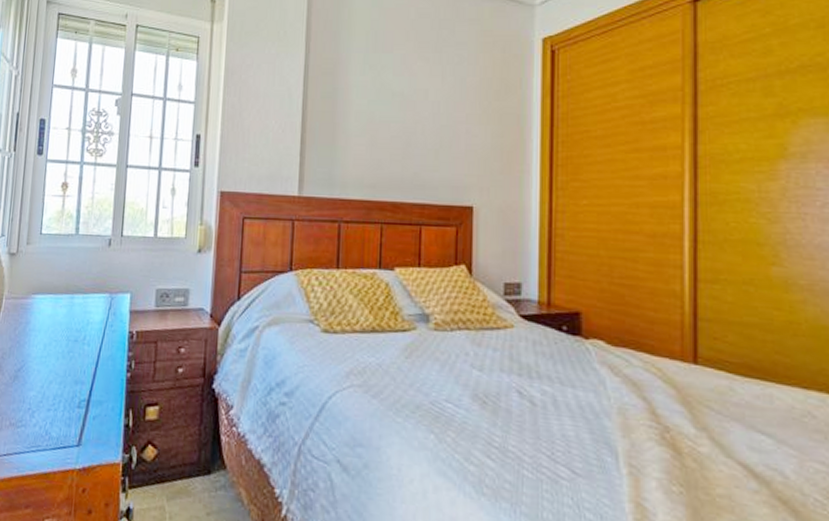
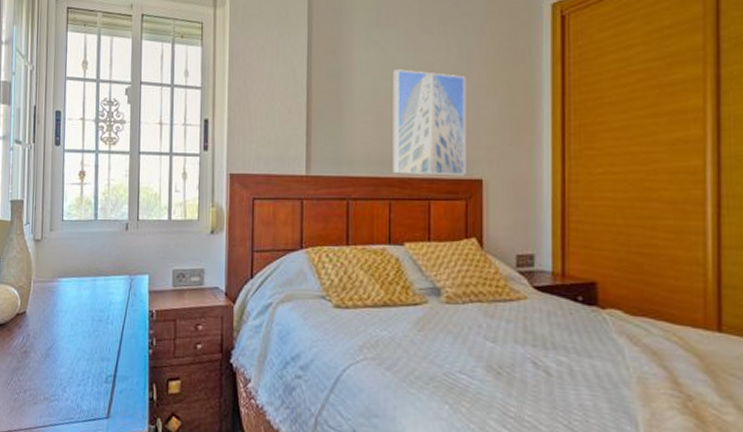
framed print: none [385,94,460,203] -> present [392,69,466,176]

